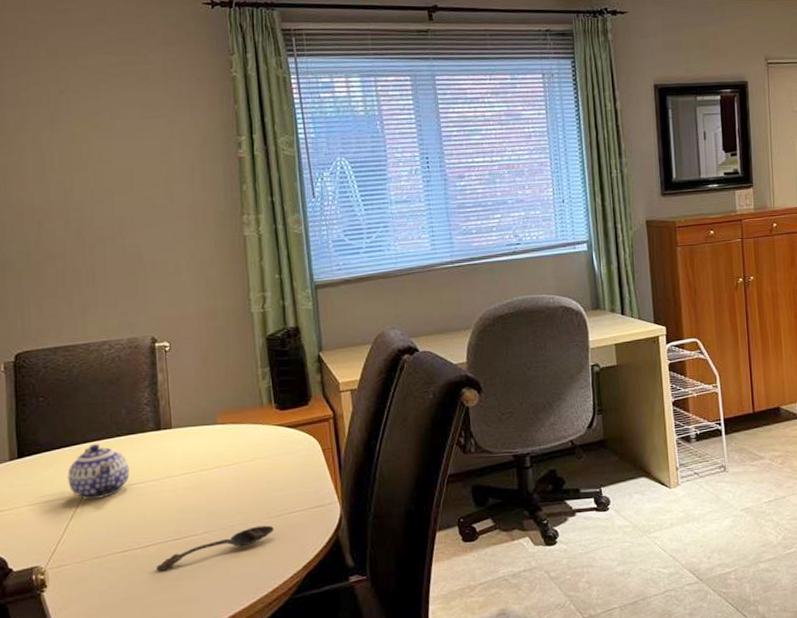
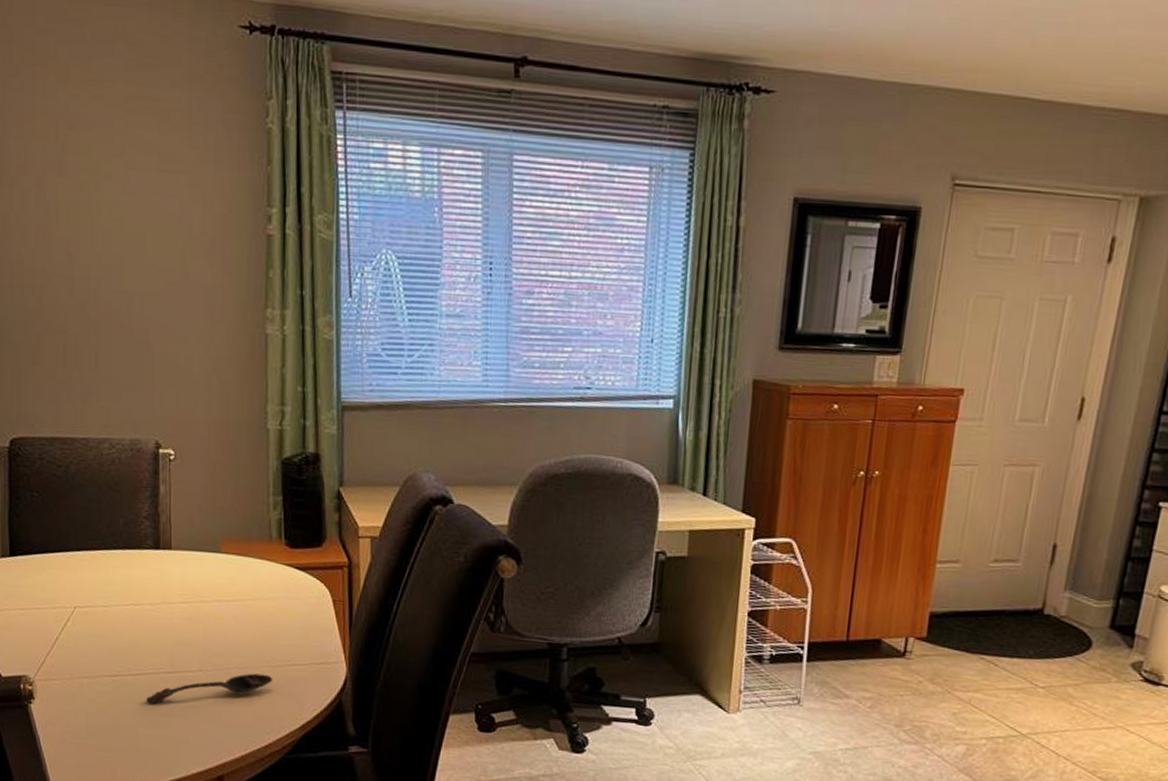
teapot: present [68,444,130,500] -> none [60,553,124,615]

